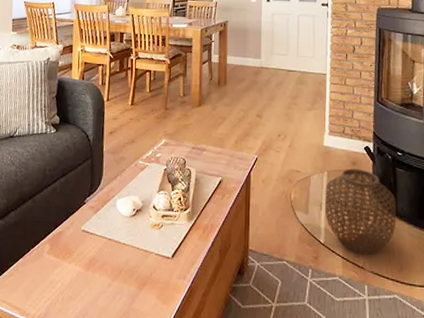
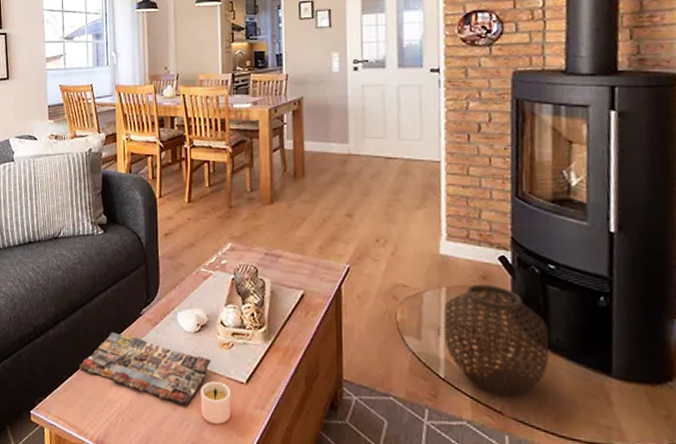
magazine: none [26,219,144,282] -> present [80,331,211,406]
candle: none [132,257,159,296] -> present [200,381,231,425]

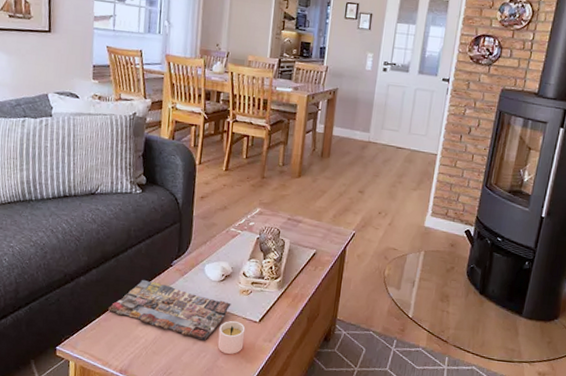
woven basket: present [444,284,549,398] -> none [416,250,488,331]

